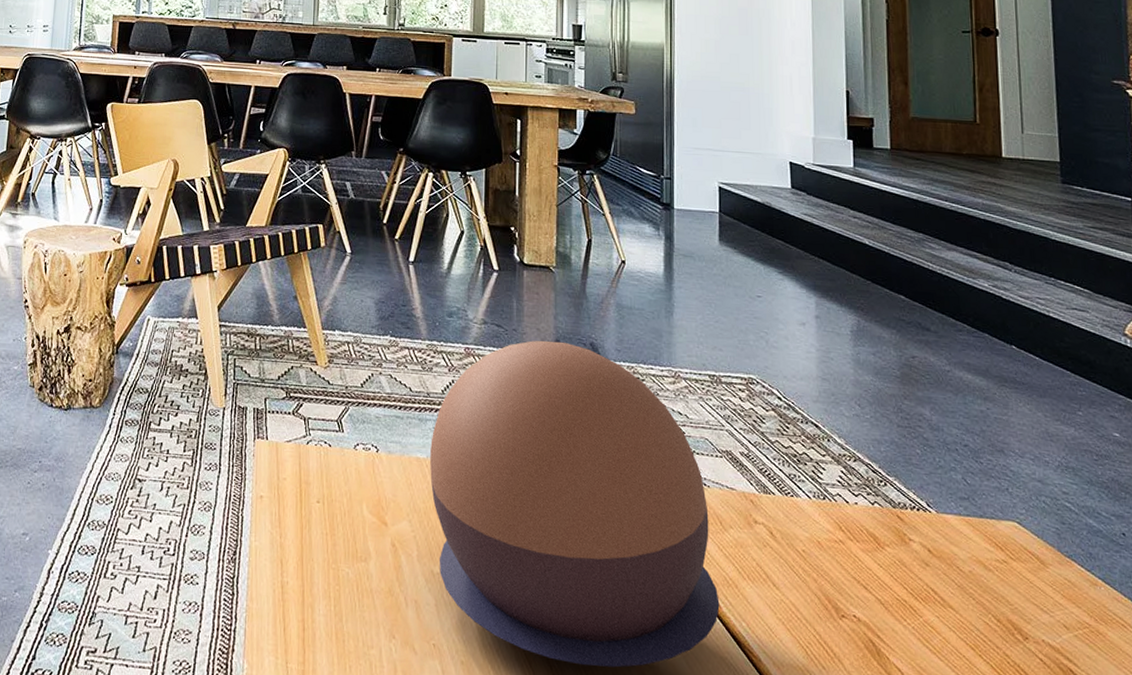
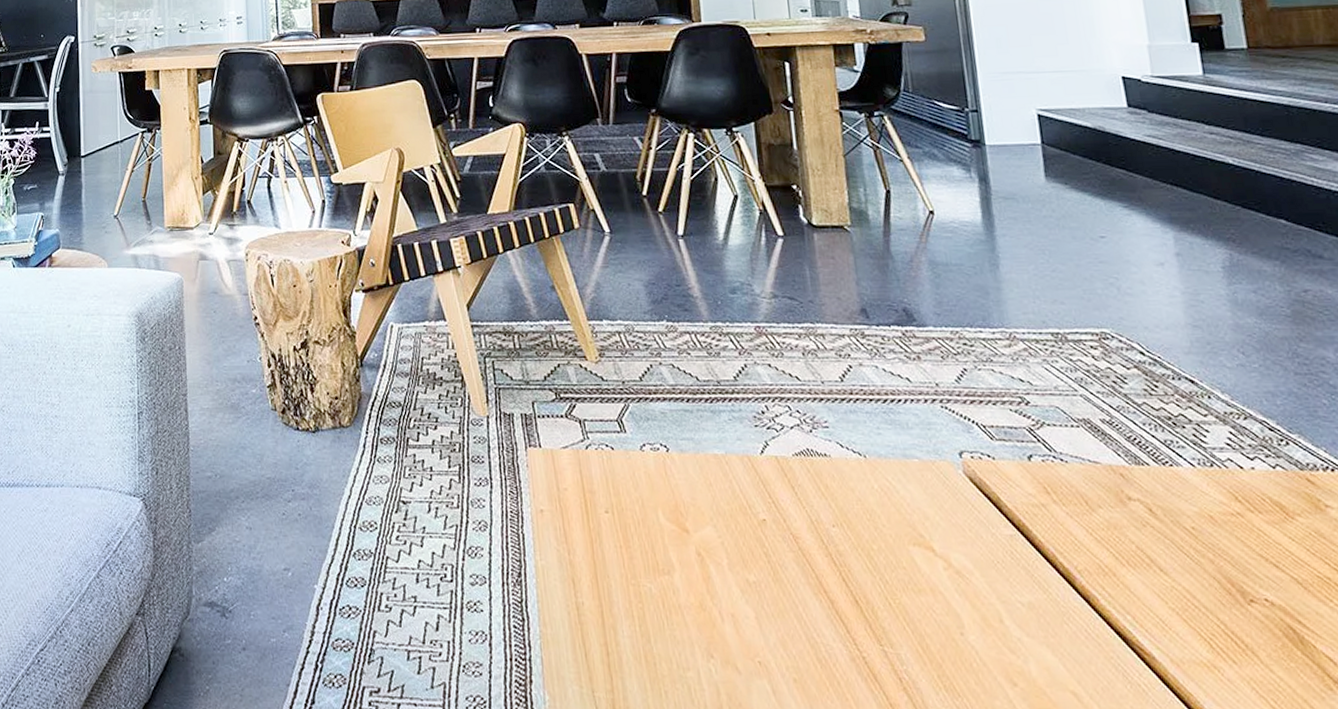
decorative bowl: present [430,340,720,668] -> none [728,310,1097,676]

